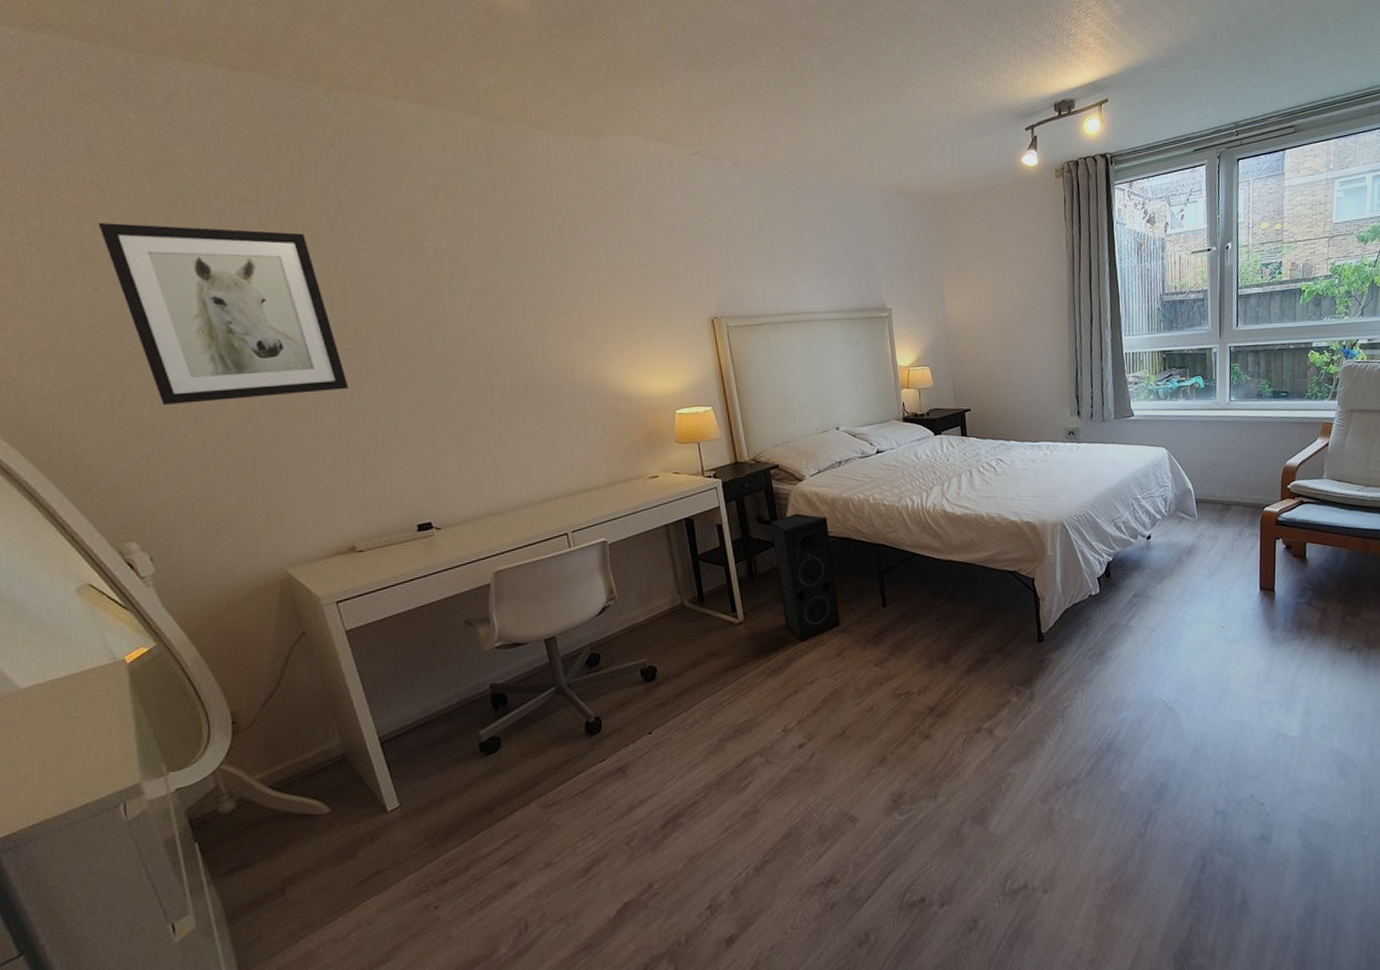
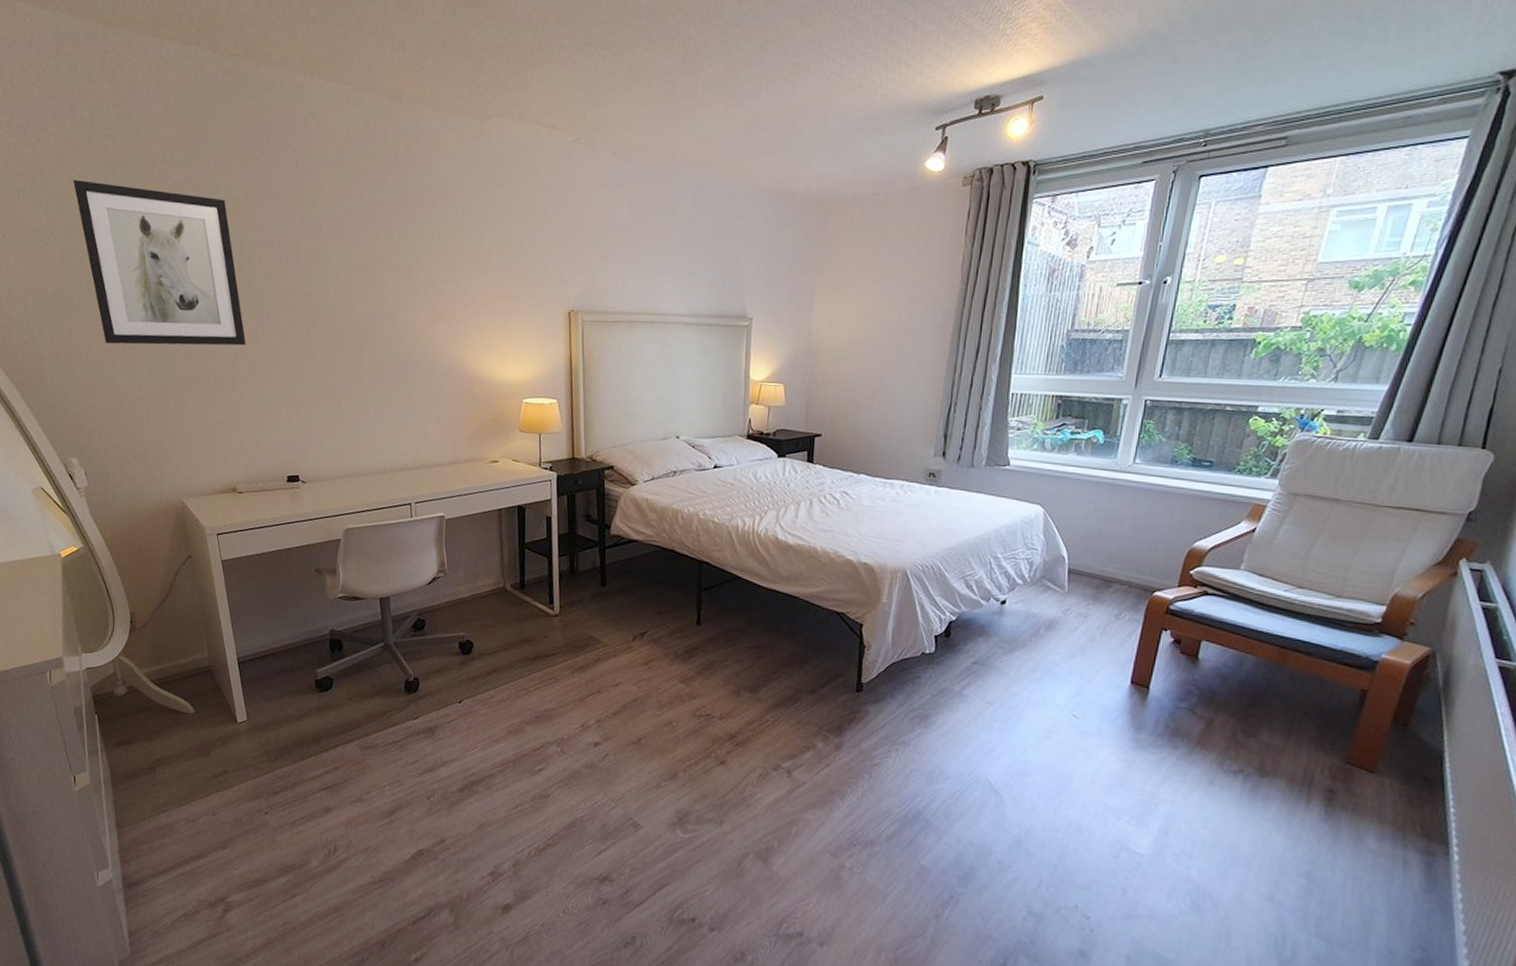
speaker: present [770,513,842,642] -> none [597,517,655,644]

